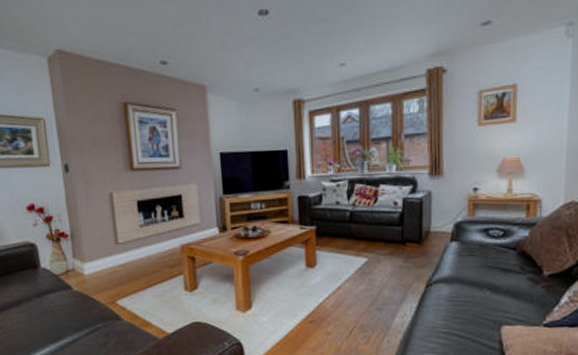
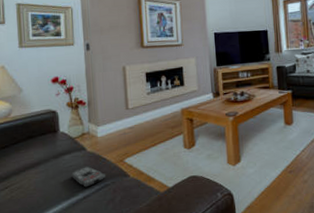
remote control: none [57,307,96,330] -> present [71,166,105,188]

